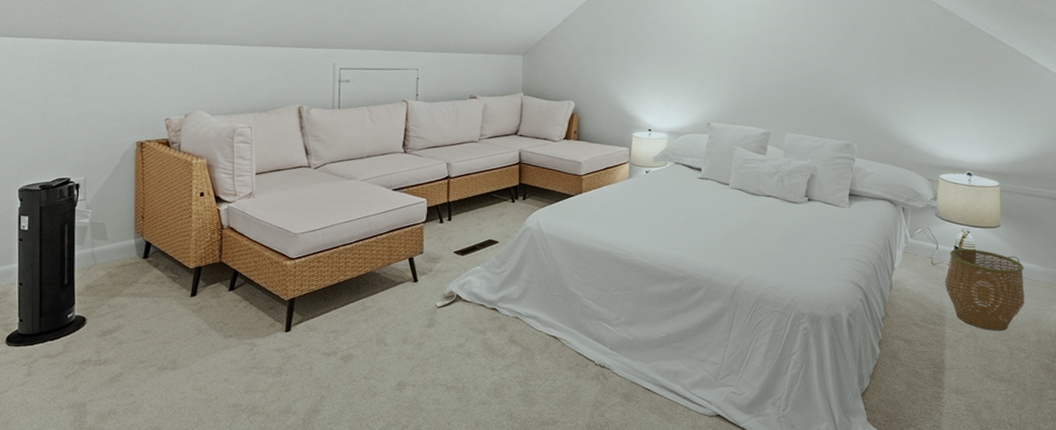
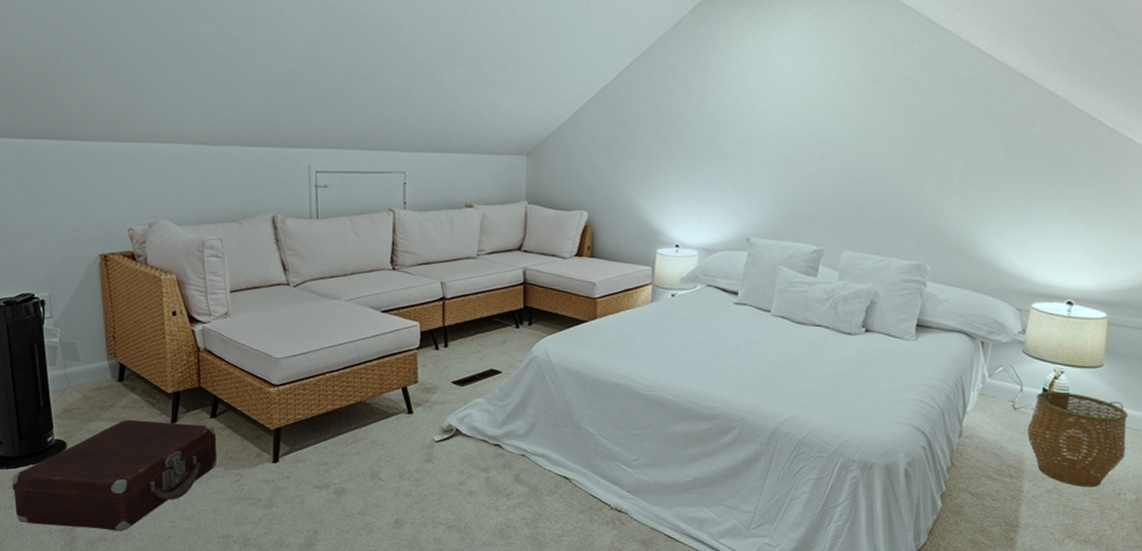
suitcase: none [27,294,233,404] -> present [12,419,218,531]

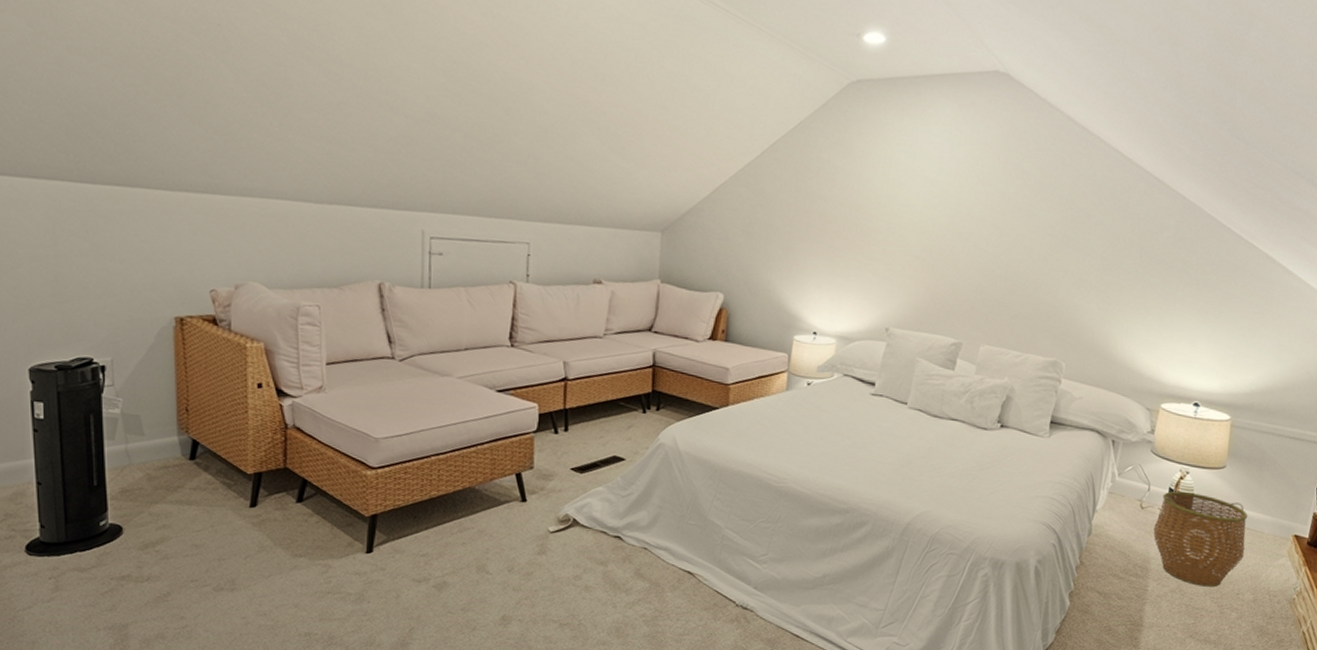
suitcase: present [12,419,218,531] -> none [53,502,303,628]

